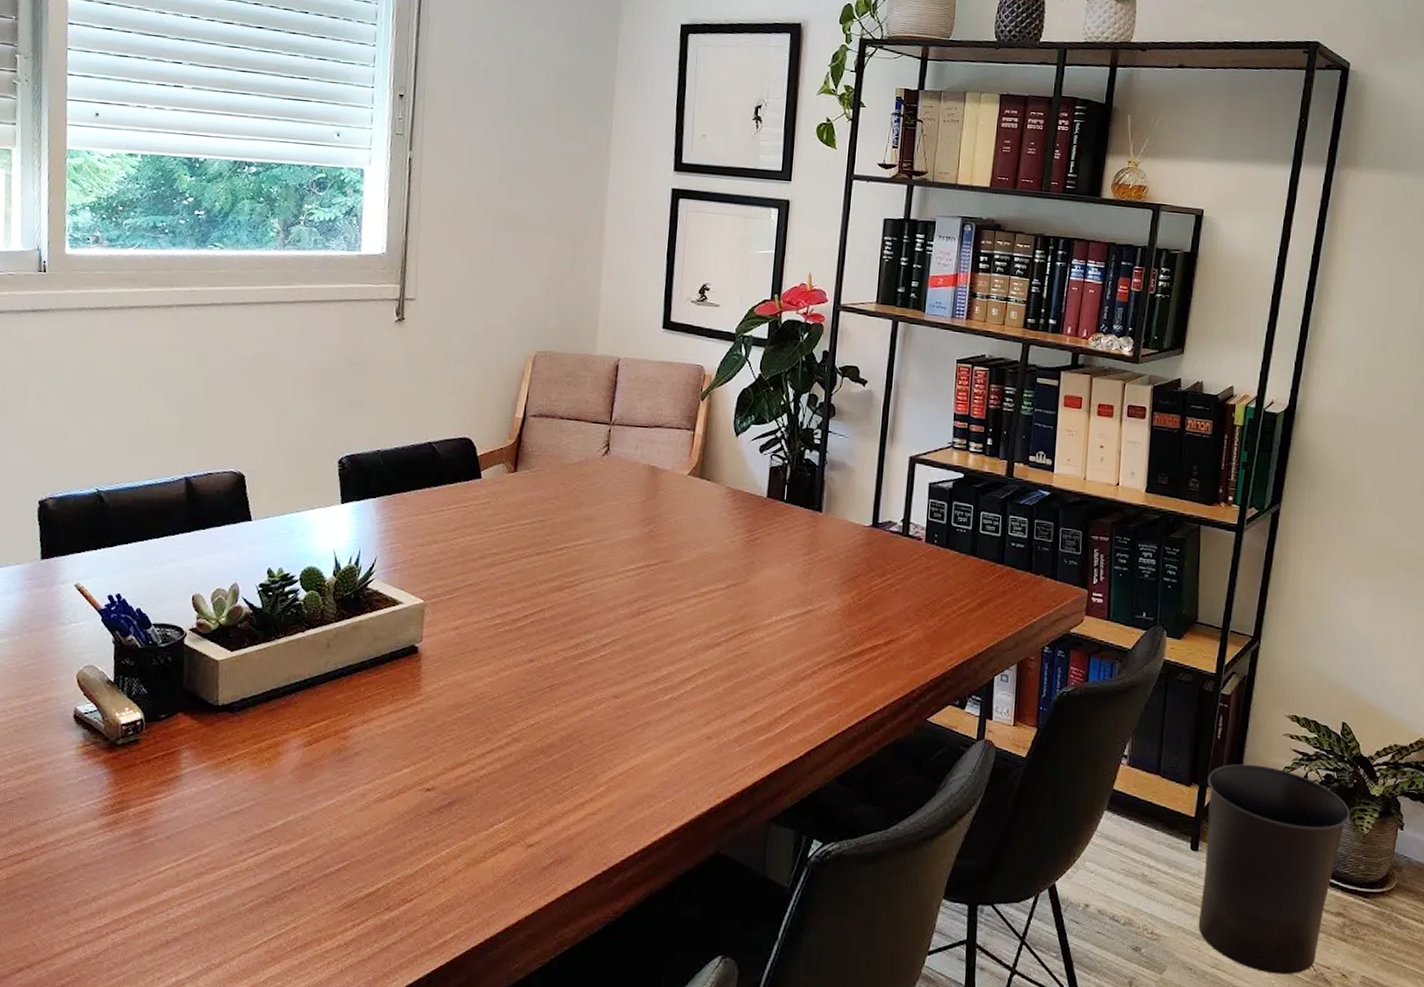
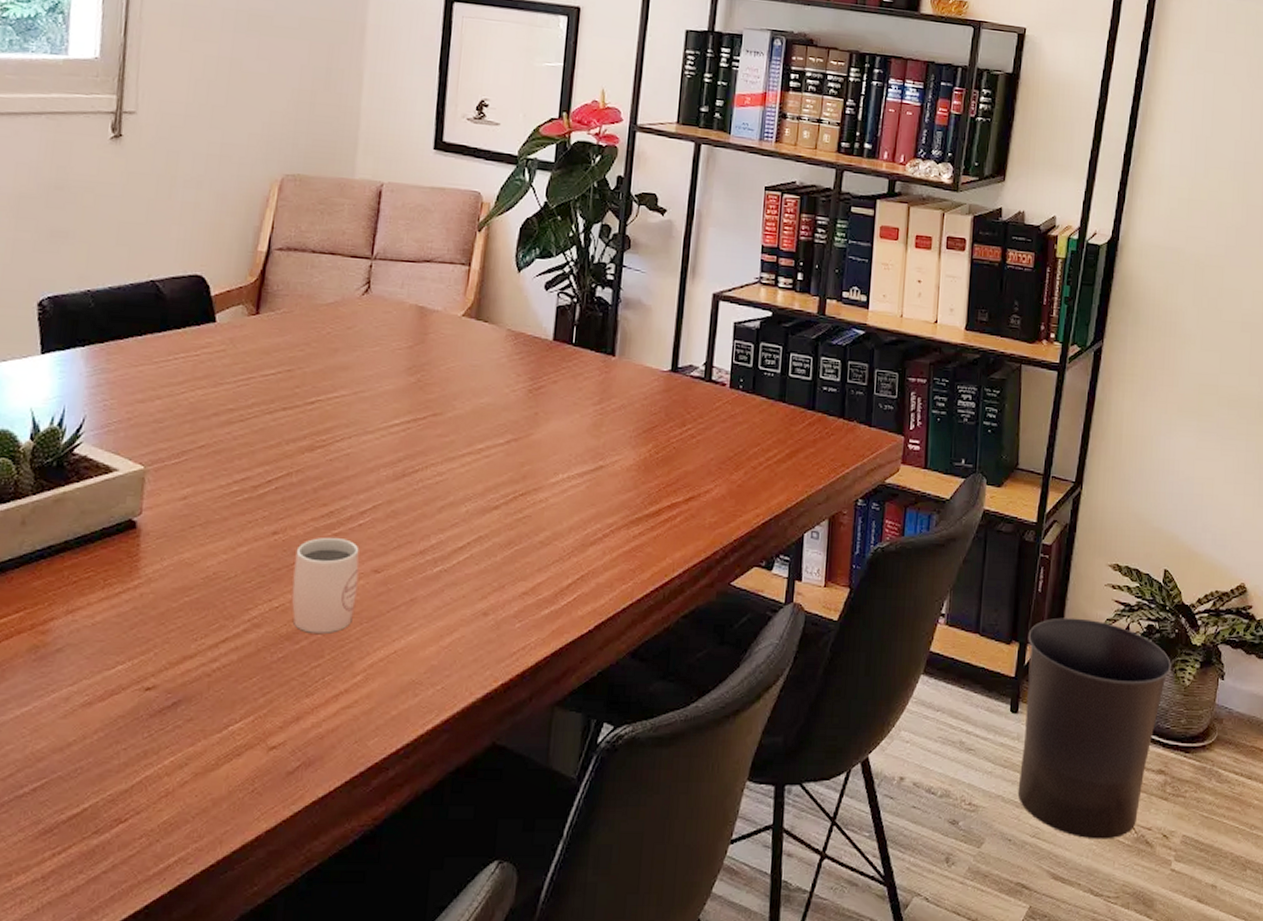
mug: none [545,665,602,750] -> present [291,537,360,635]

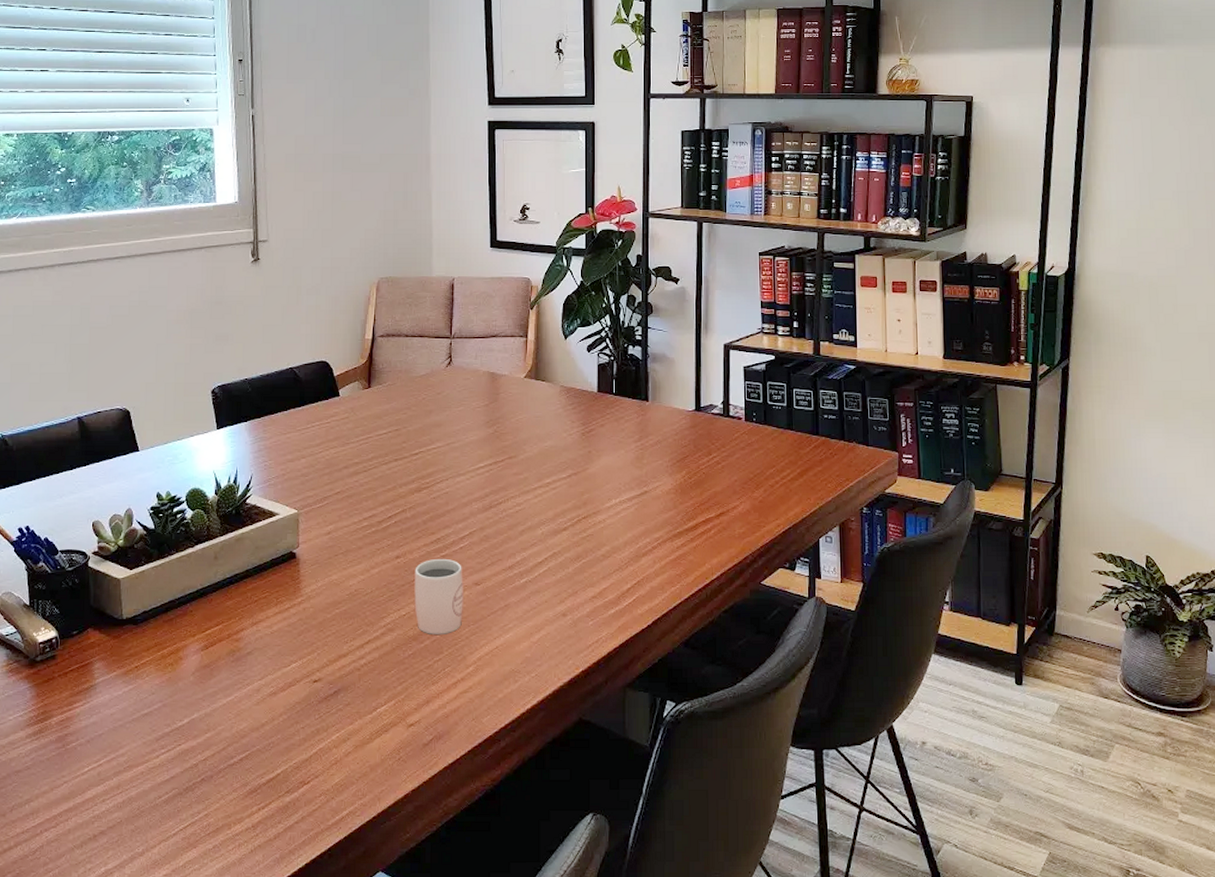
waste bin: present [1017,617,1171,839] -> none [1025,601,1161,794]

